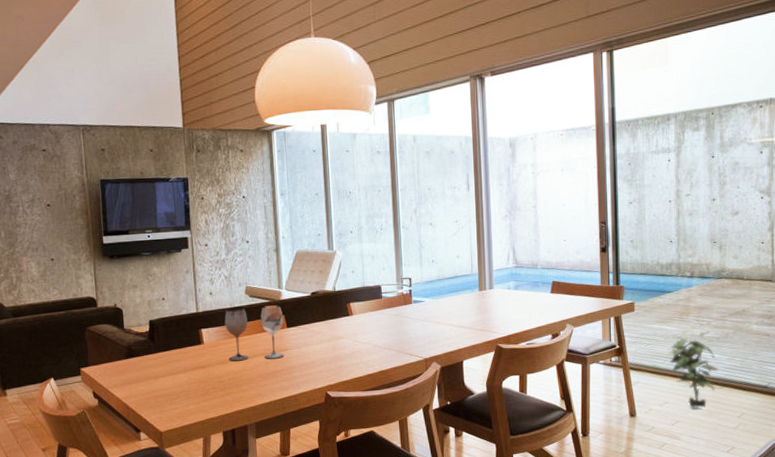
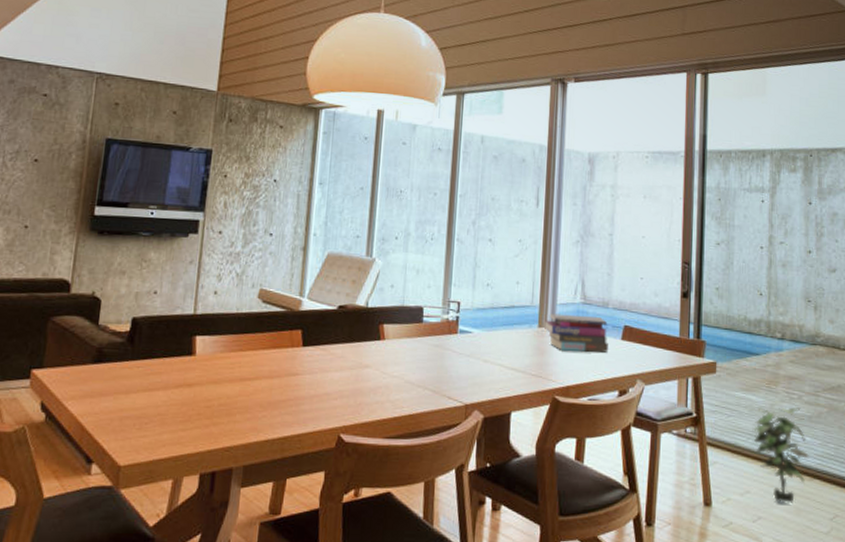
wineglass: present [224,305,284,361] -> none [223,313,300,385]
books: none [484,276,540,307] -> present [545,313,608,353]

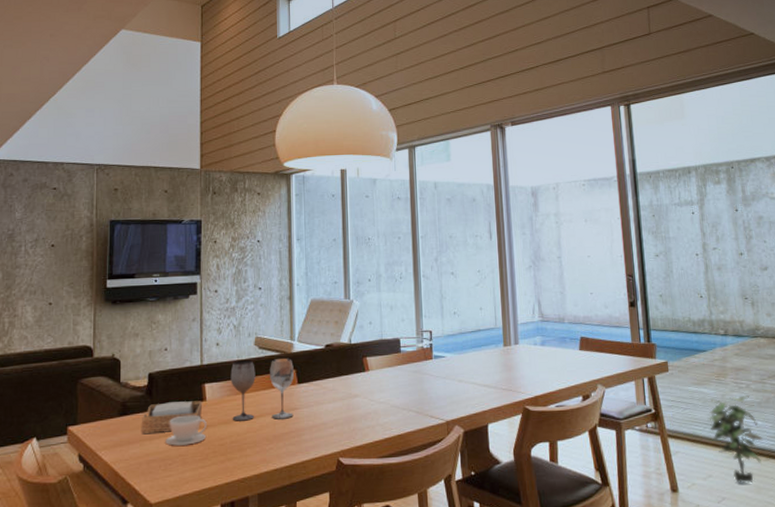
napkin holder: none [116,353,190,387] -> present [141,401,202,434]
teacup: none [143,369,194,404] -> present [165,415,207,446]
wineglass: none [223,313,300,385] -> present [230,358,294,421]
books: present [545,313,608,353] -> none [509,331,569,365]

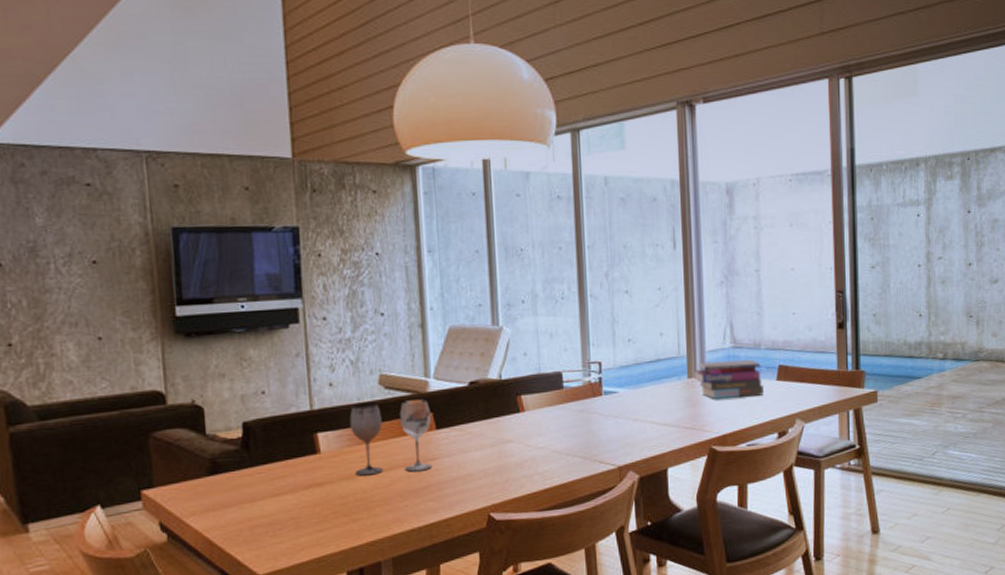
napkin holder: present [141,401,202,434] -> none [238,453,316,496]
teacup: present [165,415,207,446] -> none [271,470,324,508]
books: none [509,331,569,365] -> present [694,359,764,399]
potted plant: present [707,395,763,483] -> none [917,426,975,521]

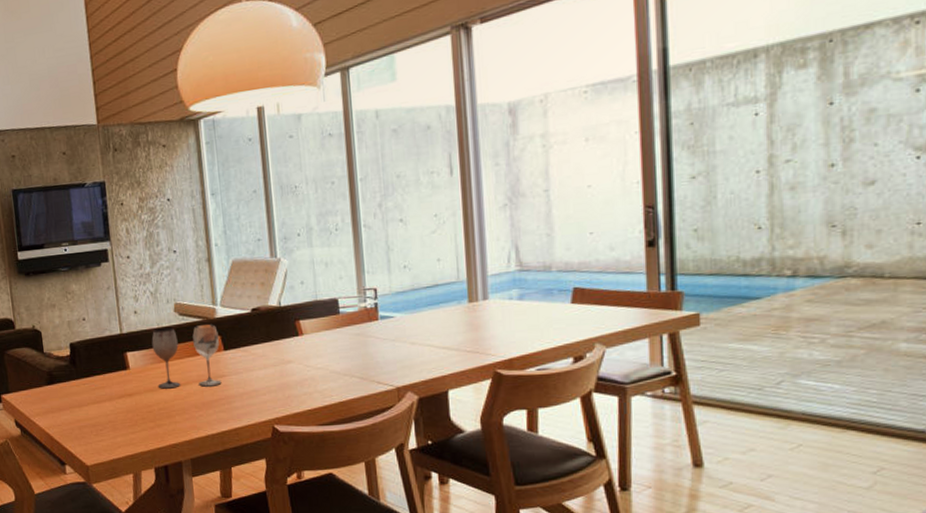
books: present [694,359,764,399] -> none [475,282,556,323]

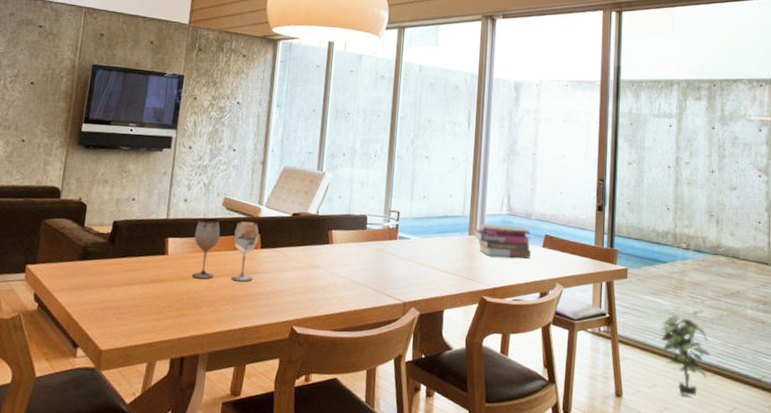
books: none [475,282,556,323] -> present [474,223,531,259]
potted plant: none [754,352,839,459] -> present [659,310,711,396]

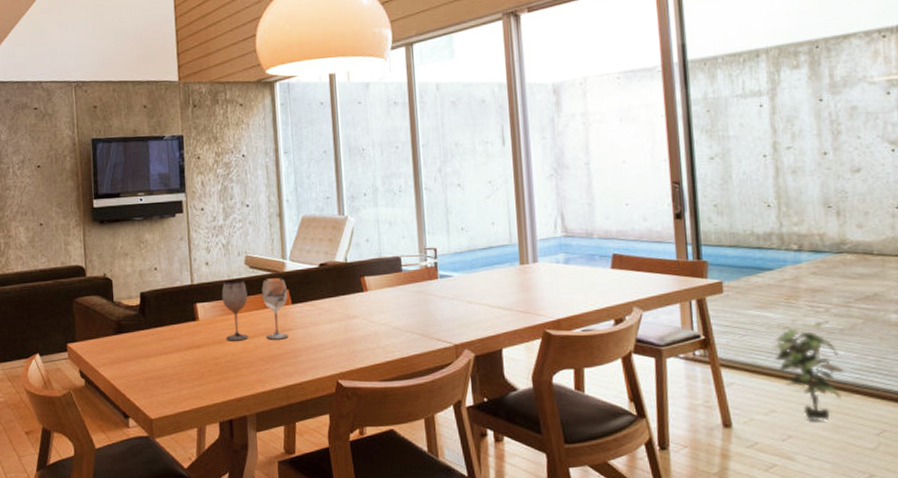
books: present [474,223,531,259] -> none [526,248,598,285]

